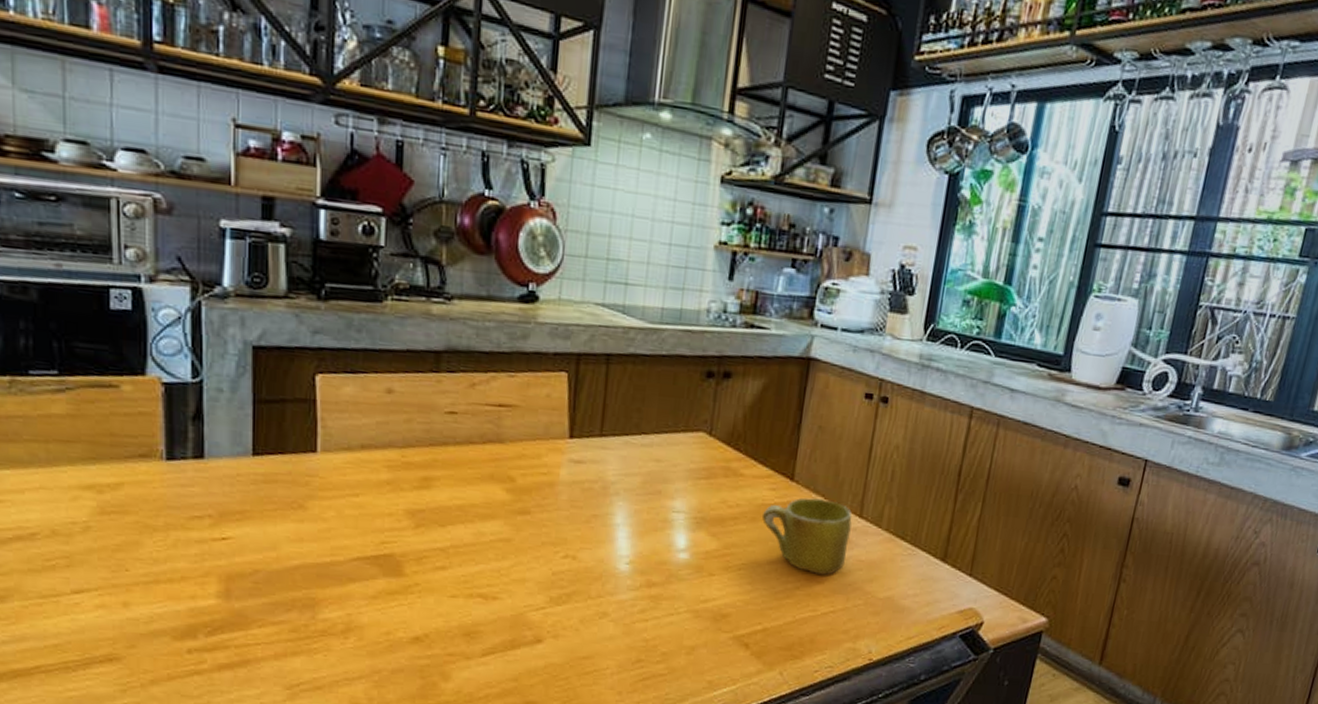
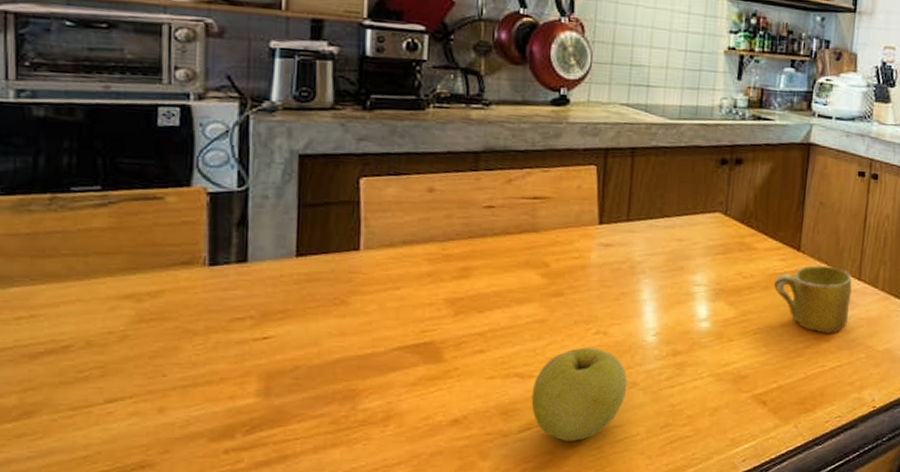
apple: none [495,571,598,670] -> present [531,348,628,441]

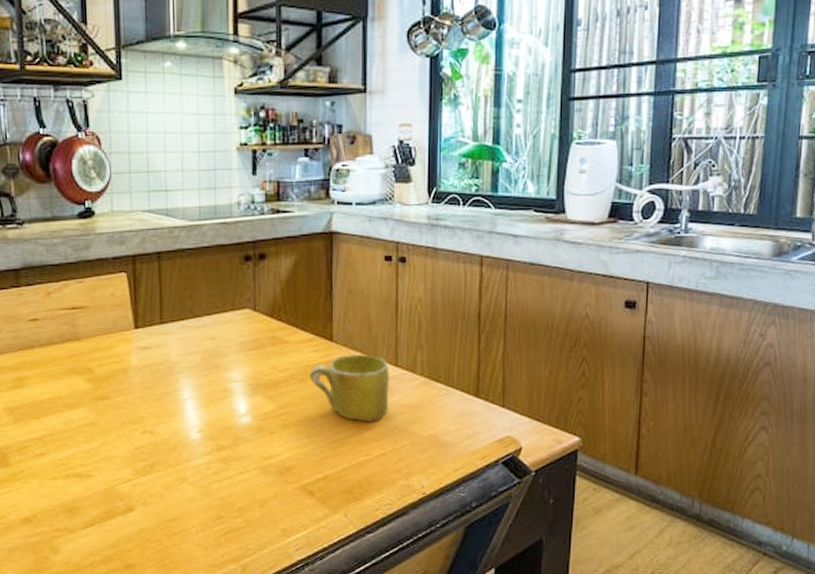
apple: present [531,348,628,441] -> none [91,447,178,535]

